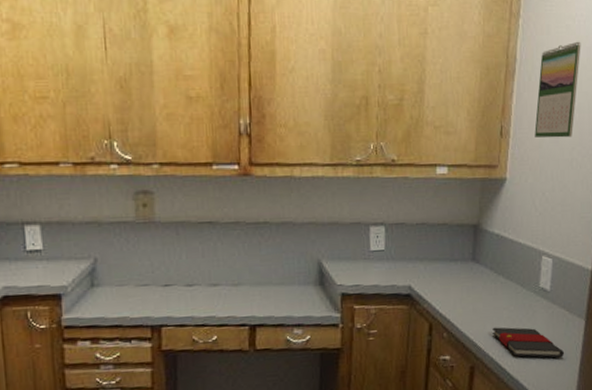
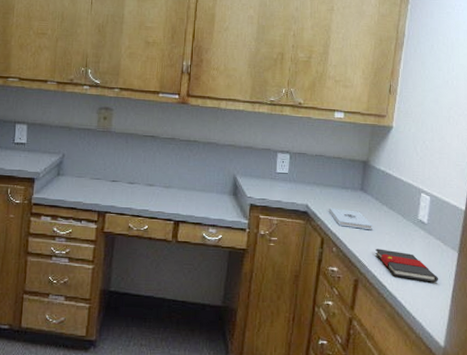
notepad: none [436,285,488,307] -> present [329,207,372,230]
calendar: present [534,41,581,138] -> none [418,25,459,99]

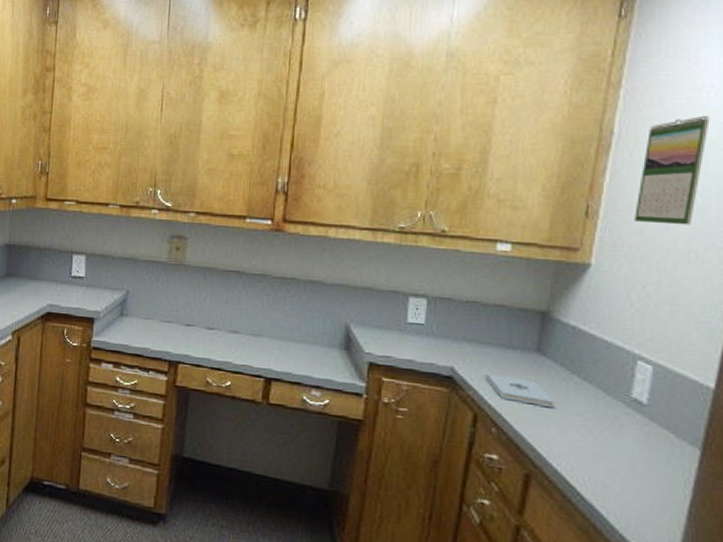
book: present [376,248,439,283] -> none [559,434,666,491]
calendar: none [418,25,459,99] -> present [634,115,710,226]

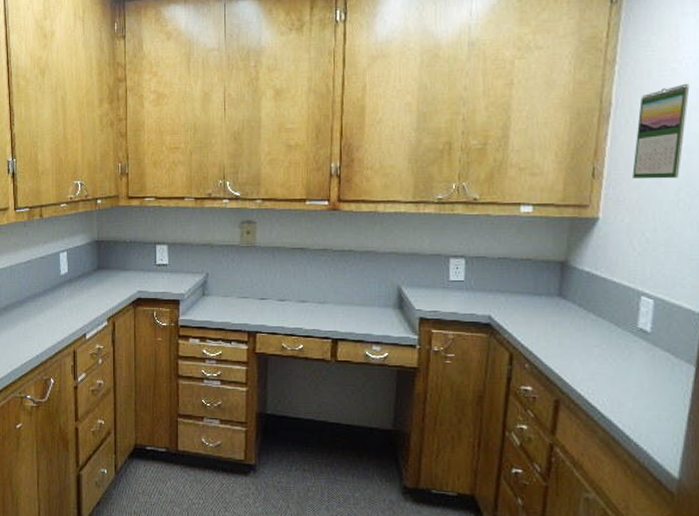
notepad: present [486,373,555,408] -> none [518,318,576,343]

